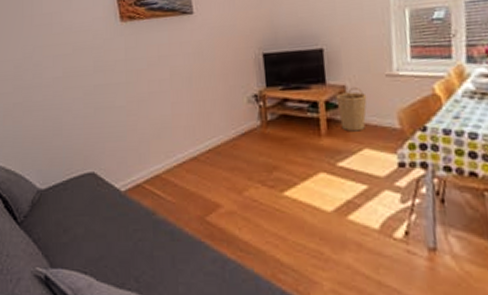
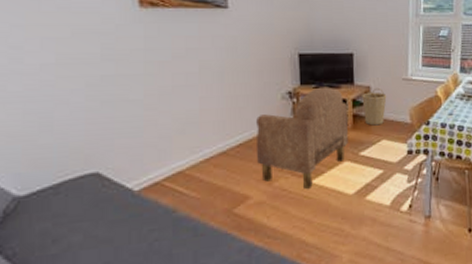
armchair: none [224,87,323,203] -> present [255,86,348,190]

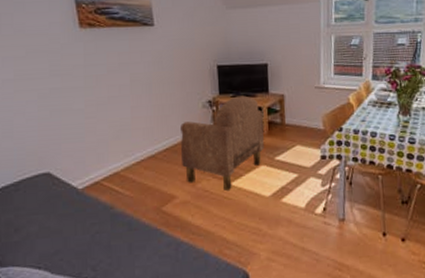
basket: present [362,87,387,126] -> none [276,95,300,132]

